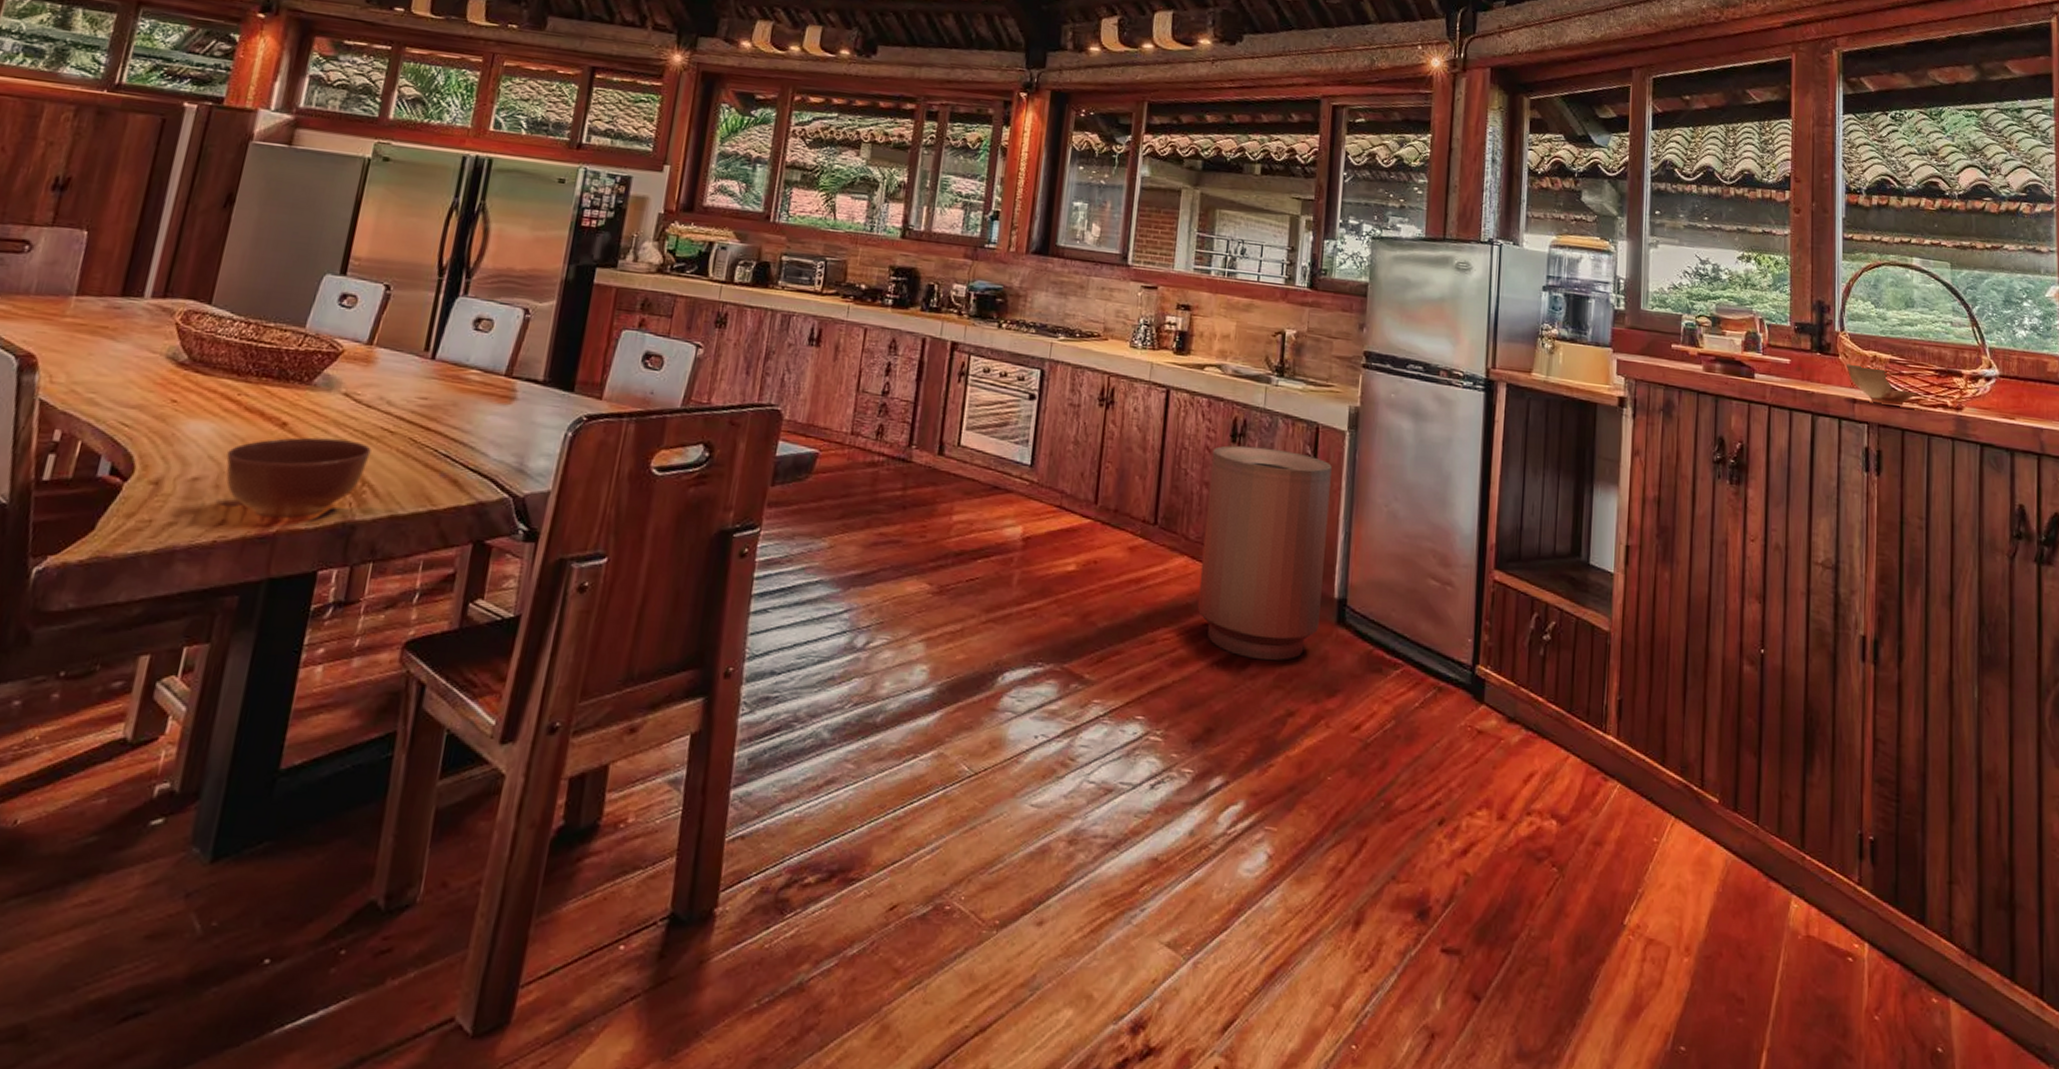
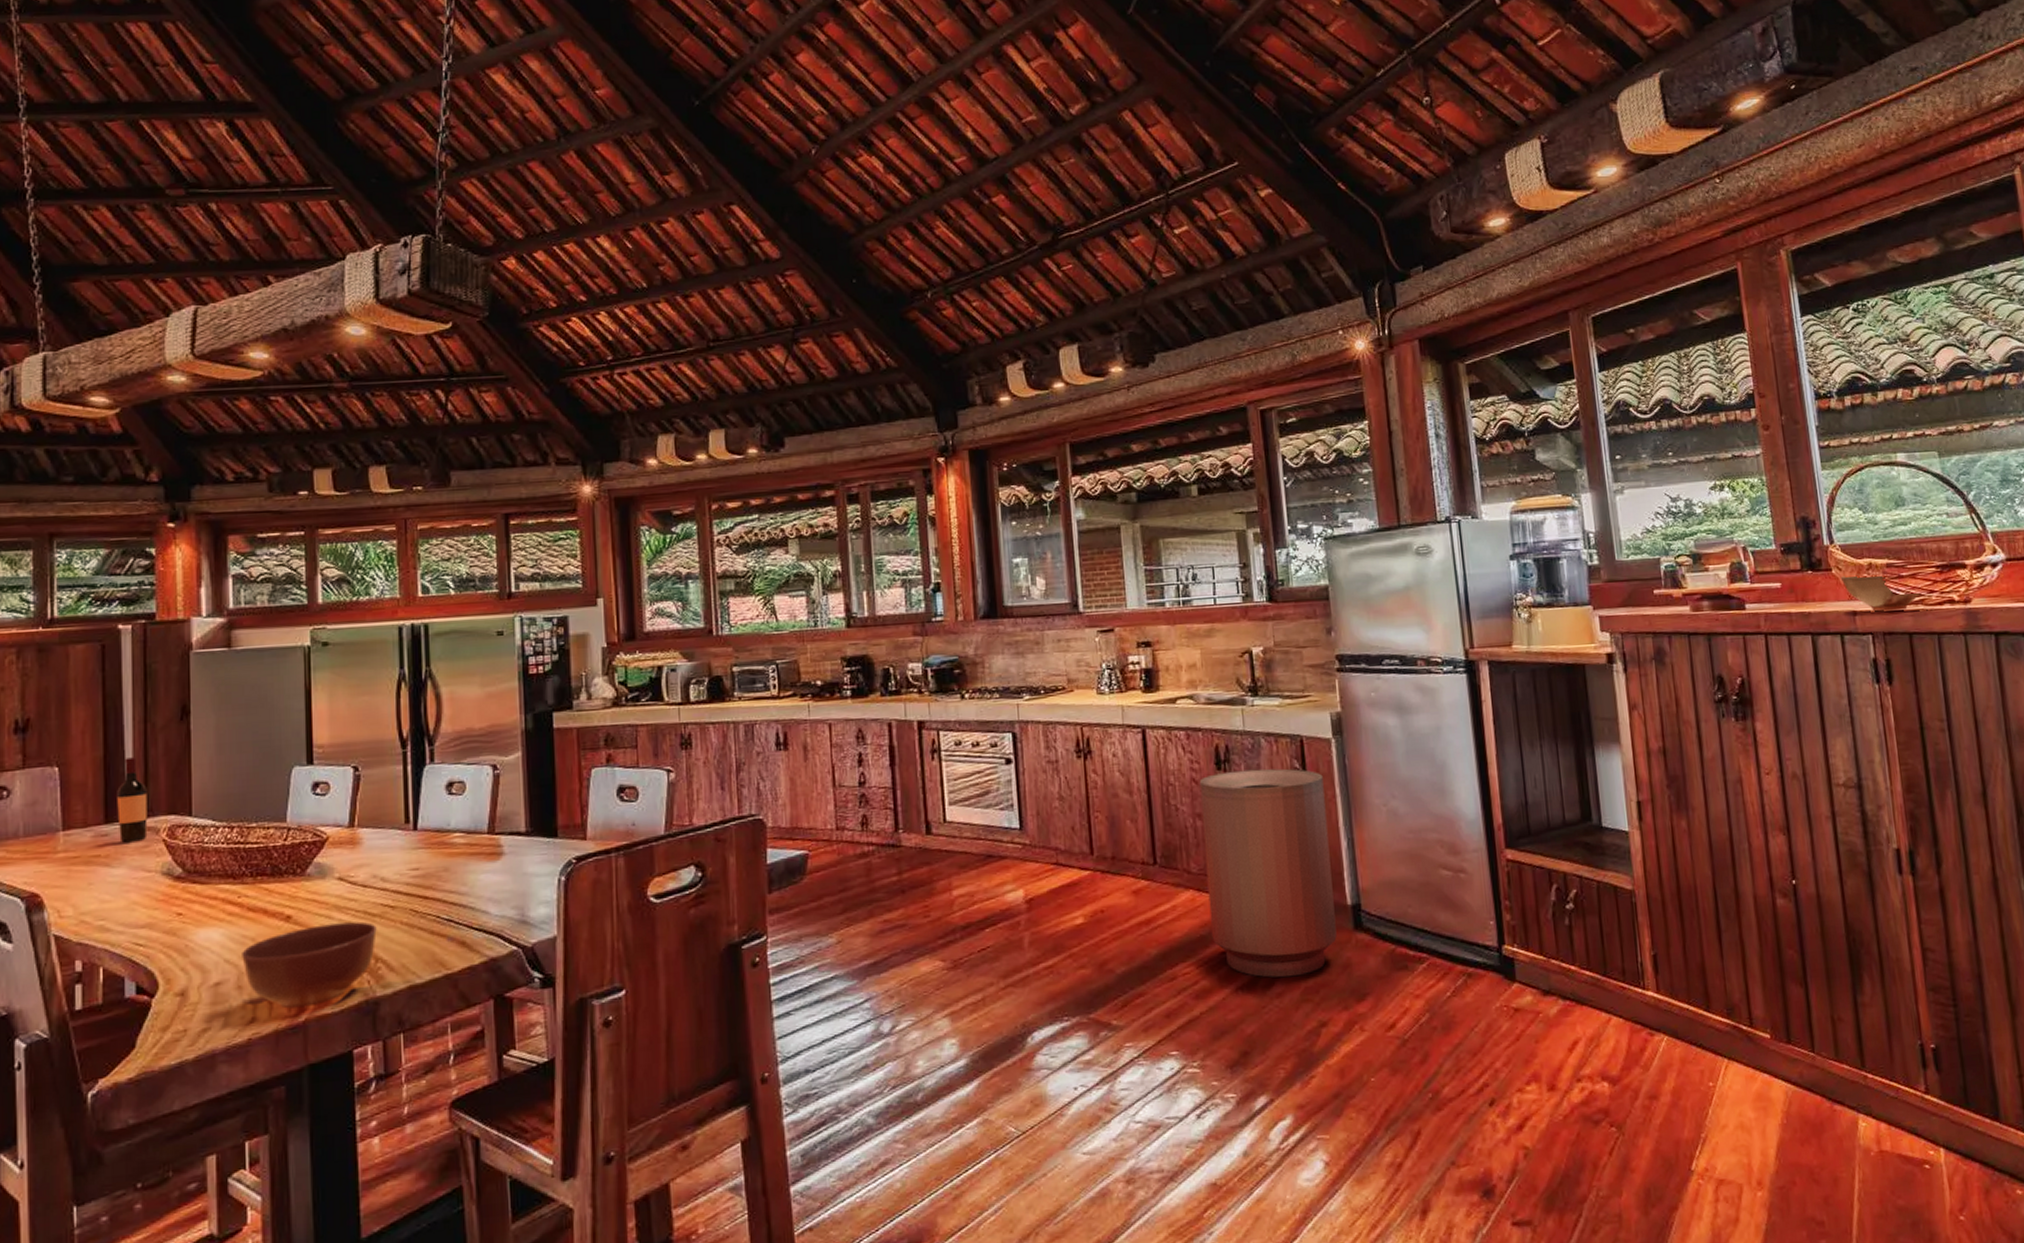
wine bottle: none [131,234,173,321] -> present [117,757,148,843]

